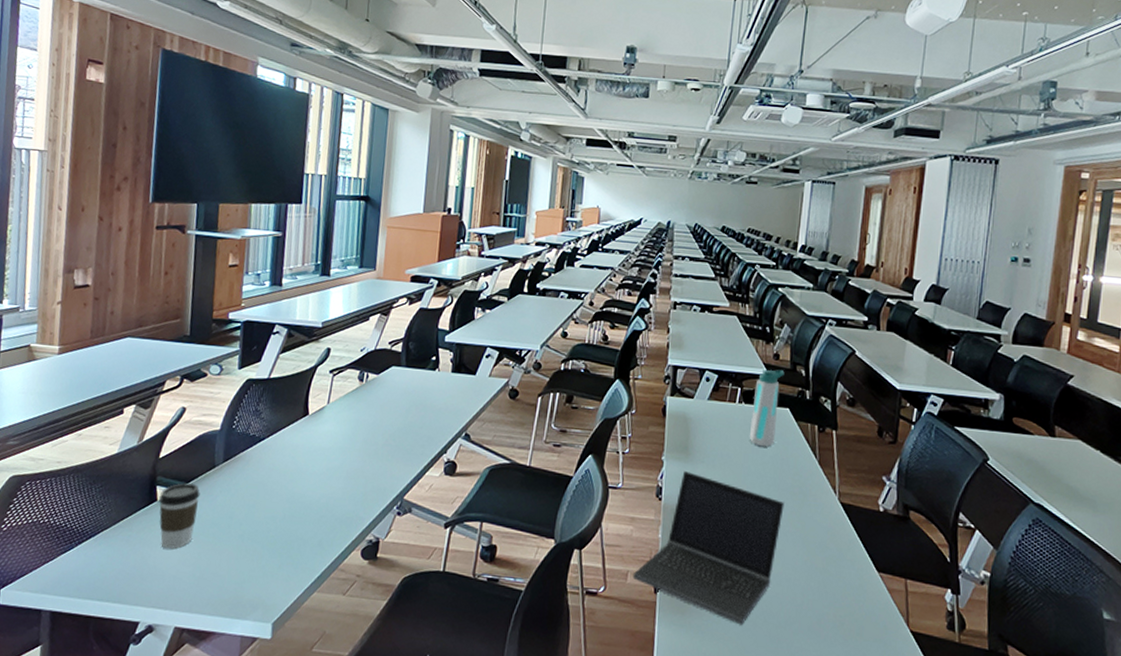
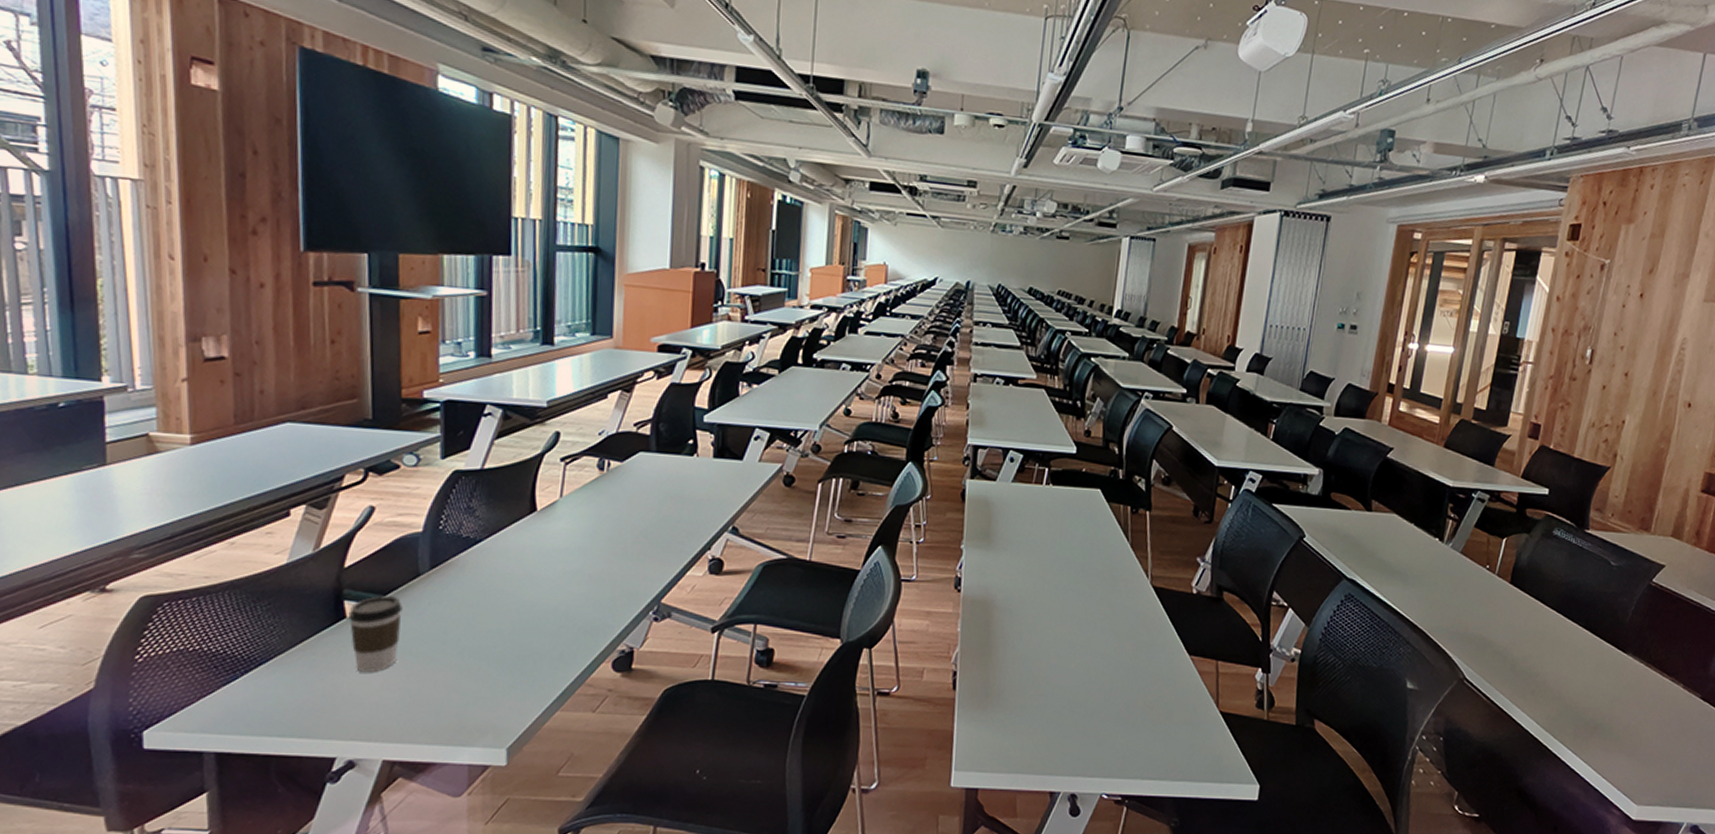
laptop computer: present [632,471,785,626] -> none [929,560,1094,717]
water bottle: present [749,369,785,447] -> none [1056,447,1096,531]

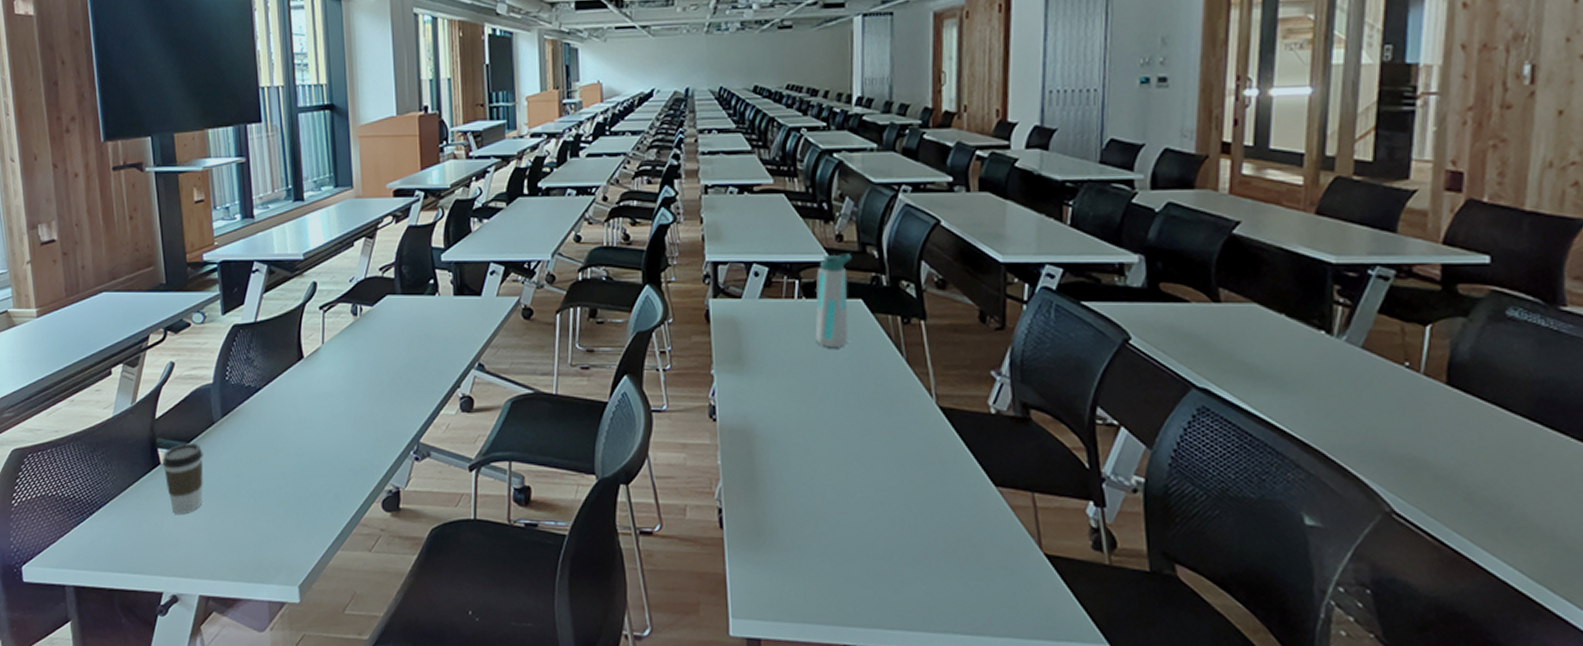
water bottle: none [1056,447,1096,531] -> present [815,254,852,348]

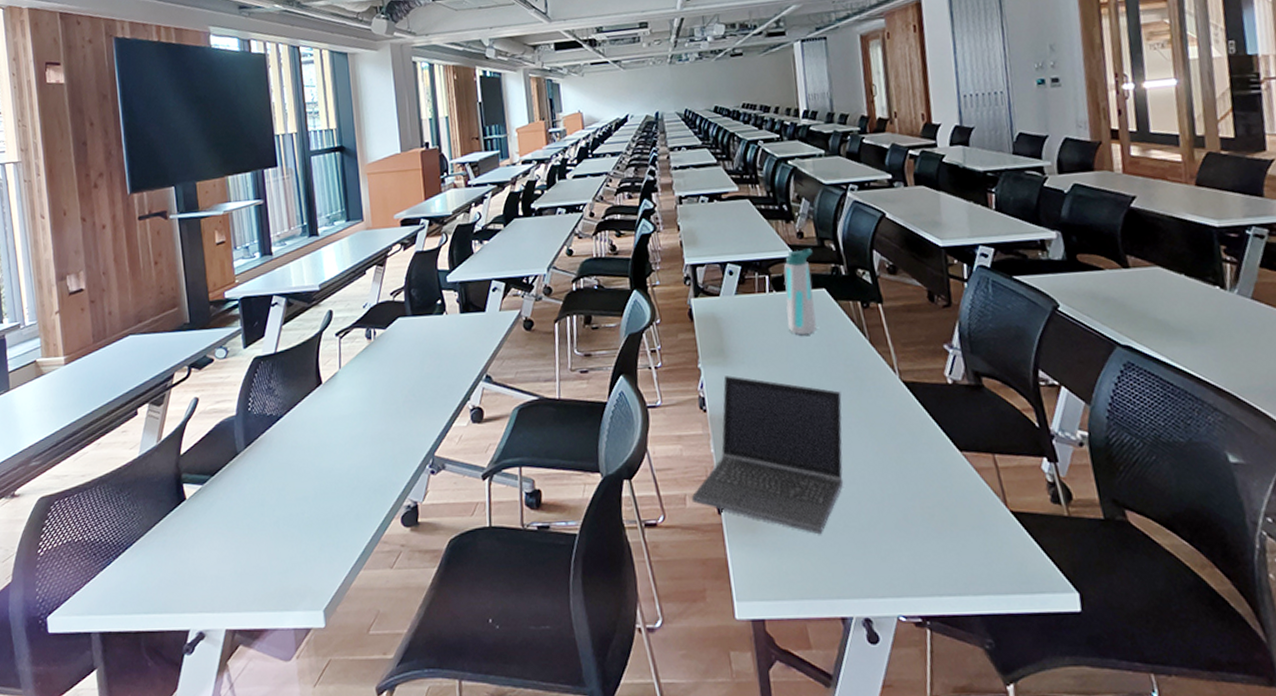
coffee cup: present [162,443,203,514] -> none [187,476,228,548]
laptop computer: none [692,385,868,559] -> present [691,376,843,535]

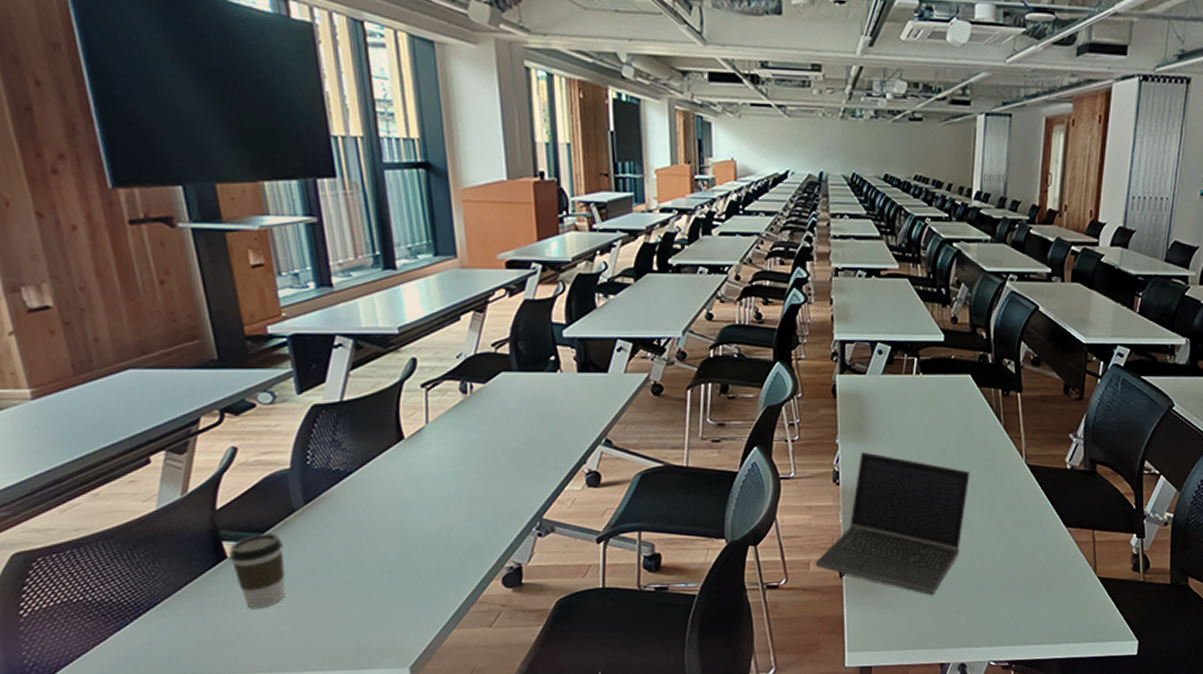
coffee cup: none [187,476,228,548] -> present [229,533,286,609]
water bottle: present [783,248,817,335] -> none [929,334,964,418]

